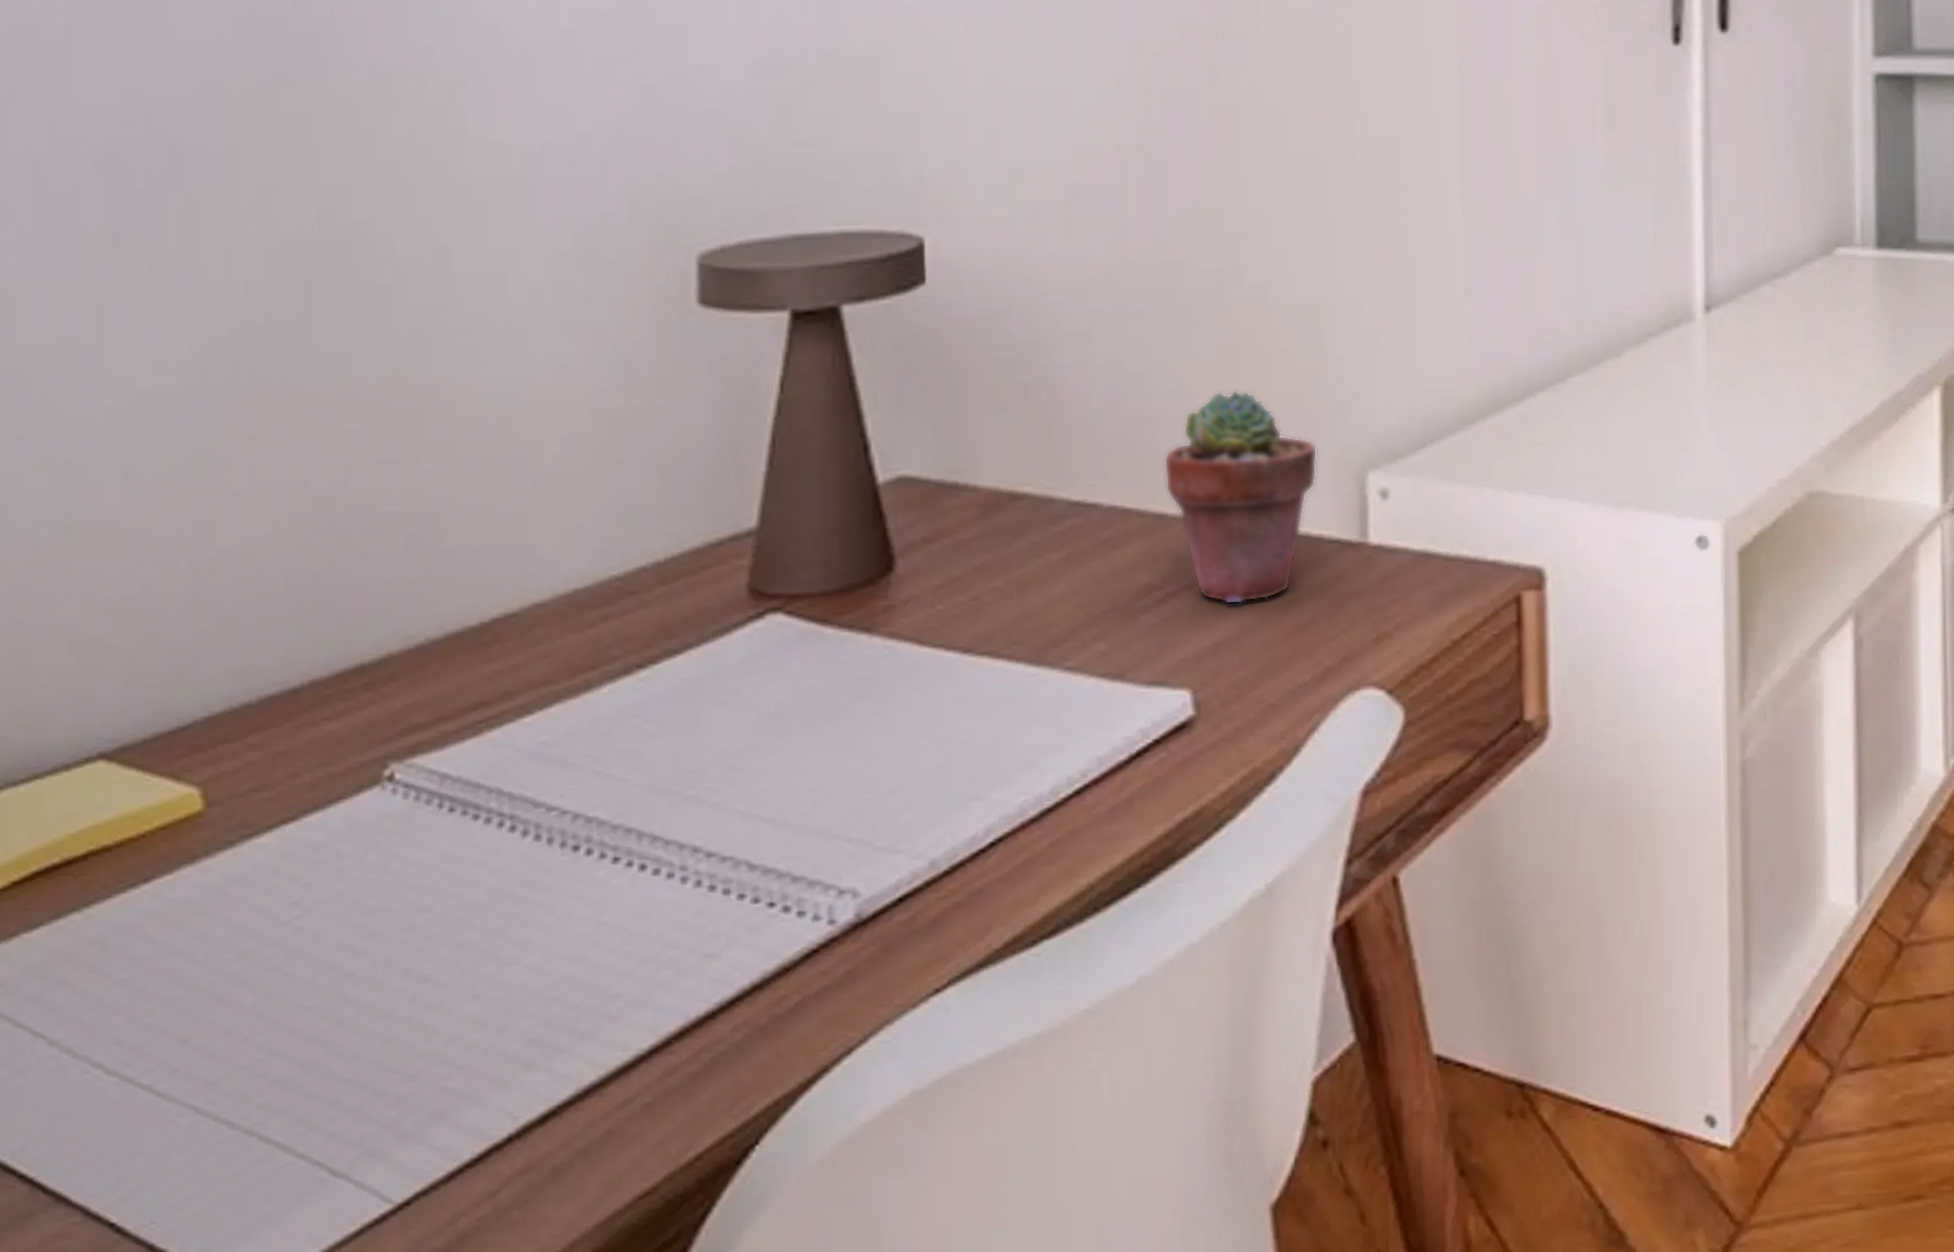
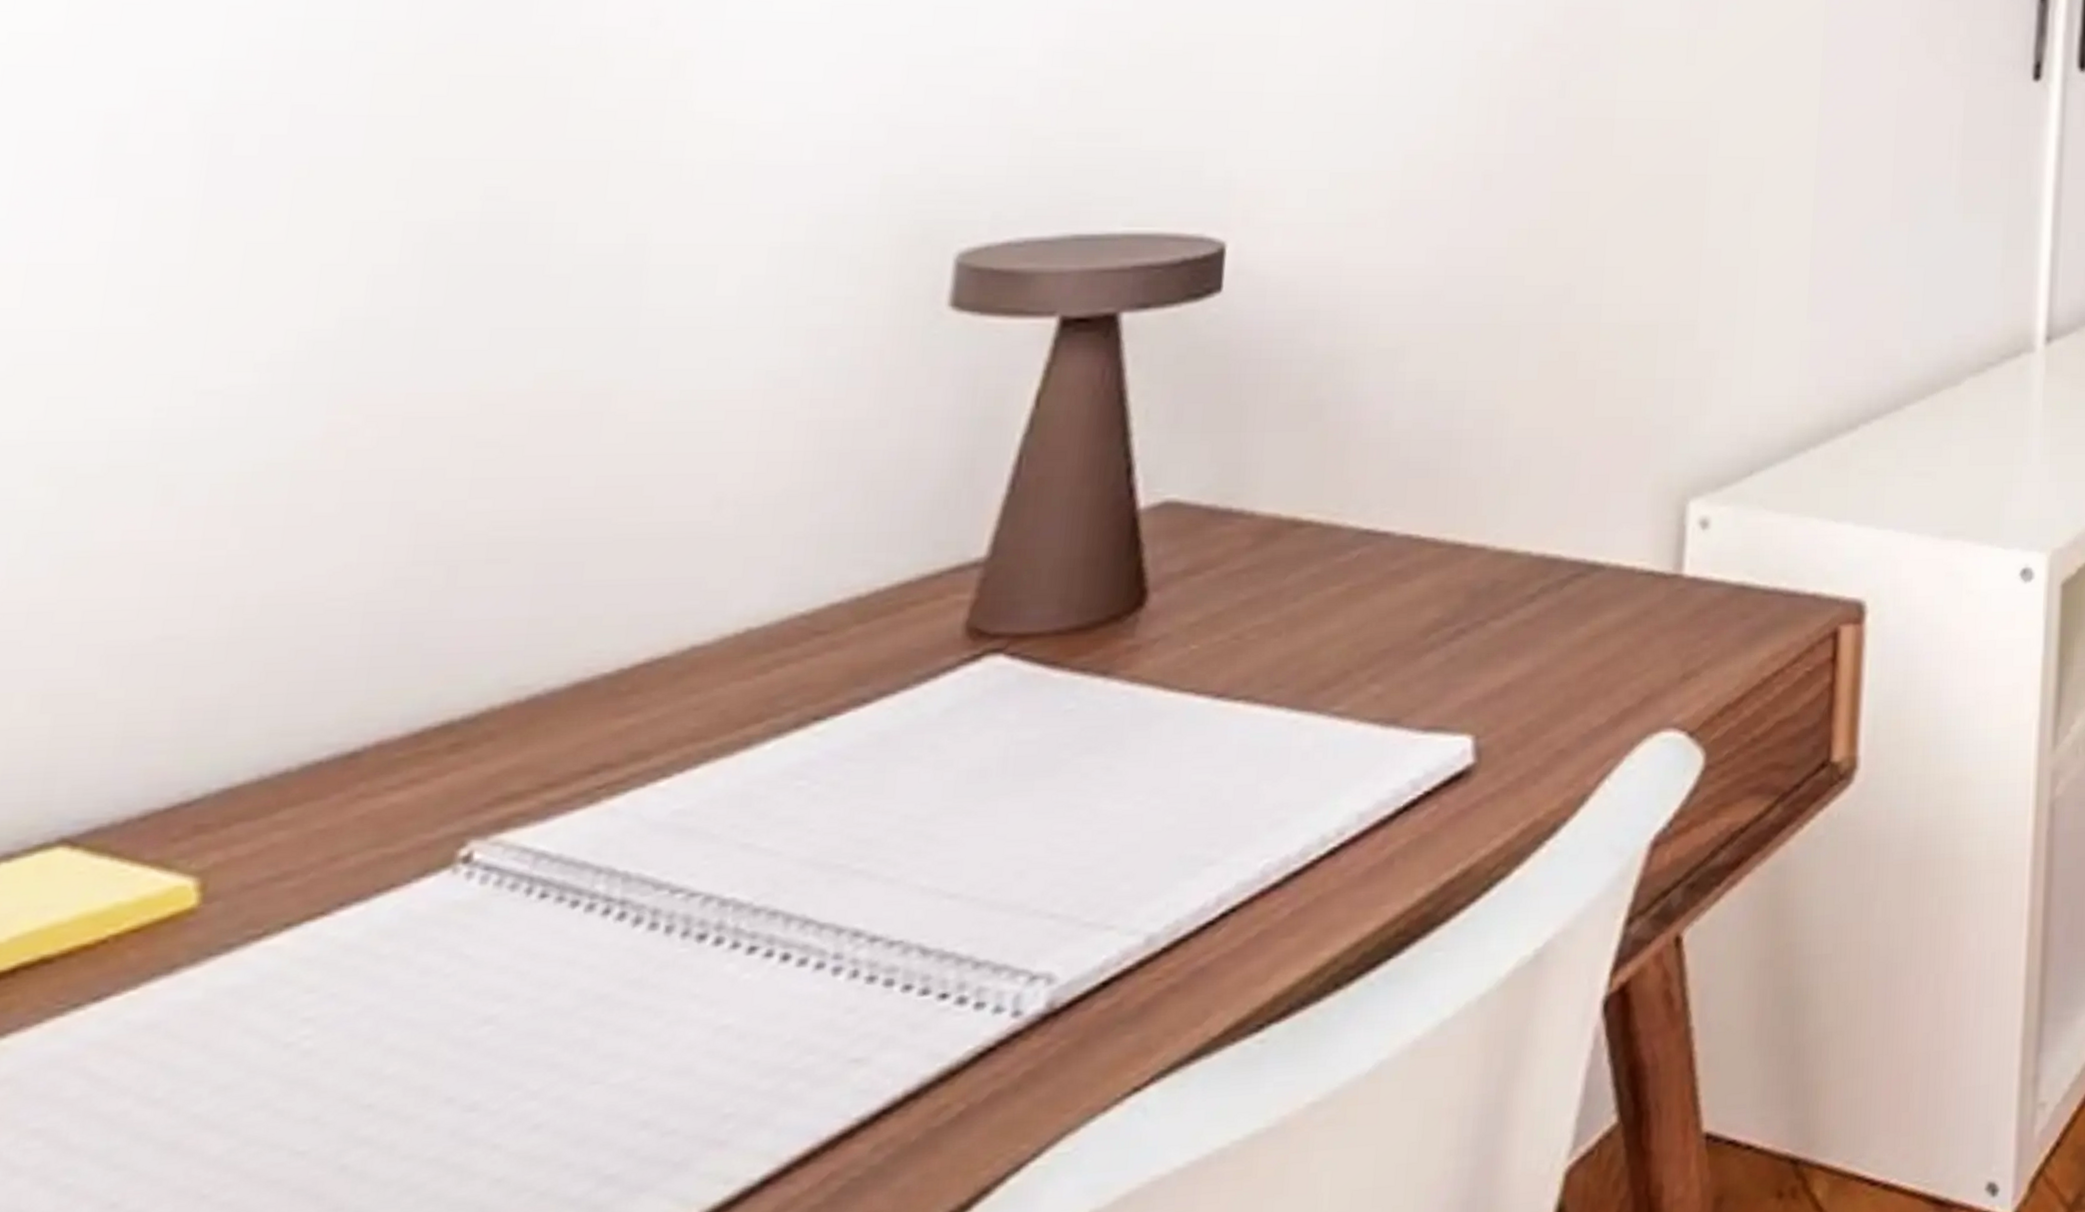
potted succulent: present [1163,389,1318,605] -> none [1468,412,1638,642]

